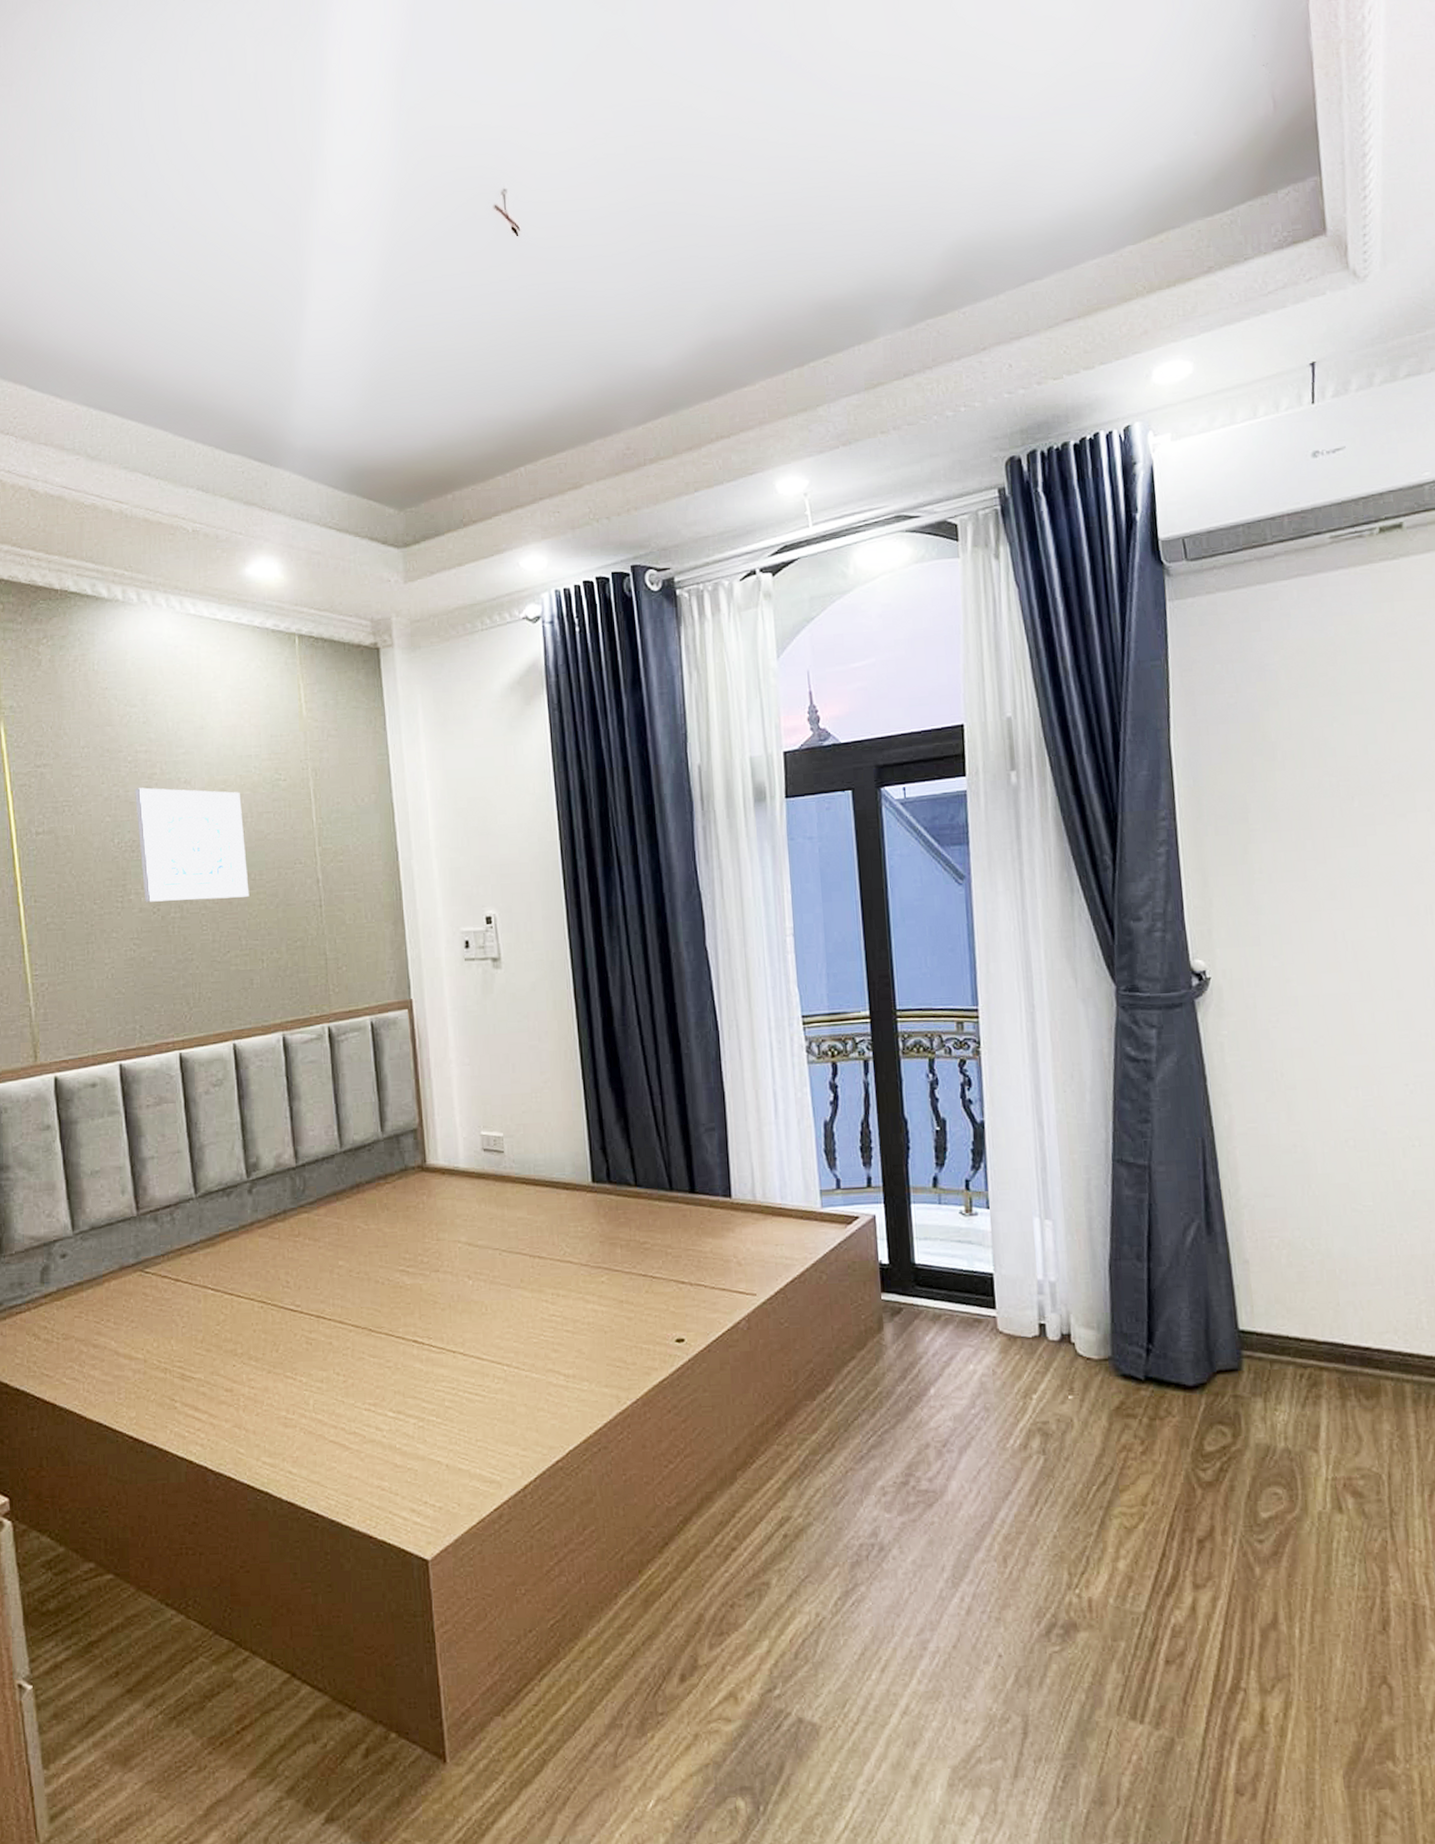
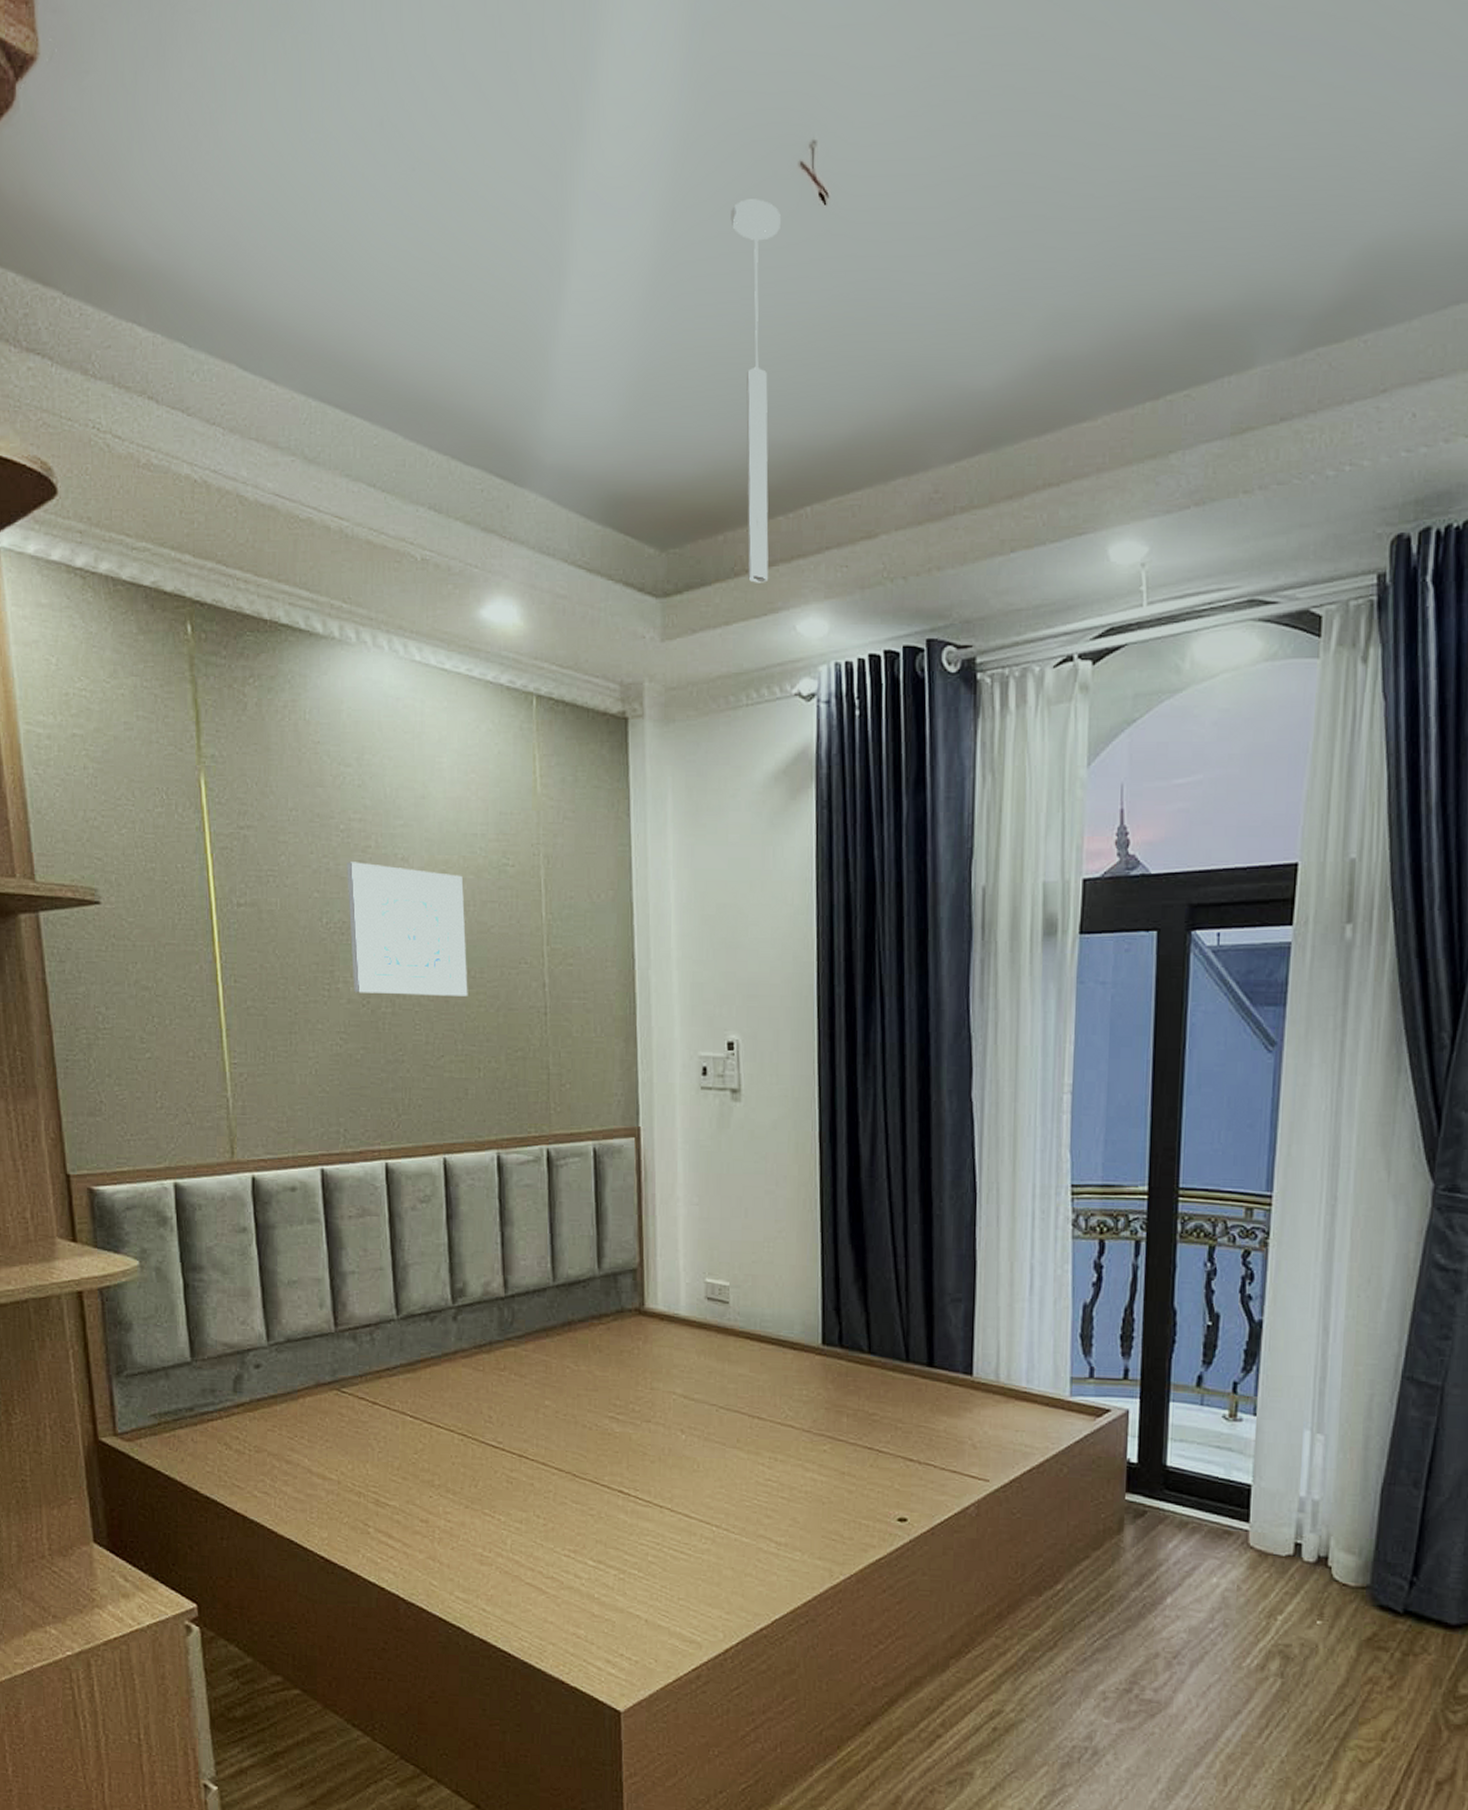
ceiling light: none [440,234,492,531] -> present [730,199,781,583]

